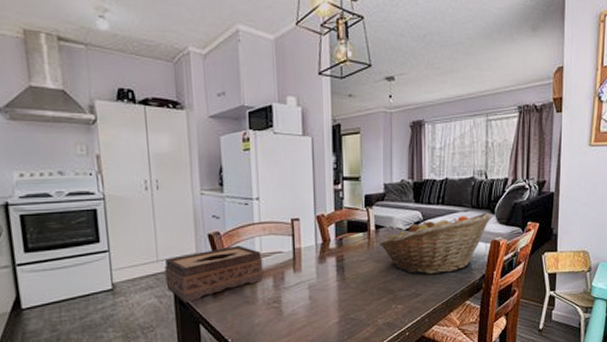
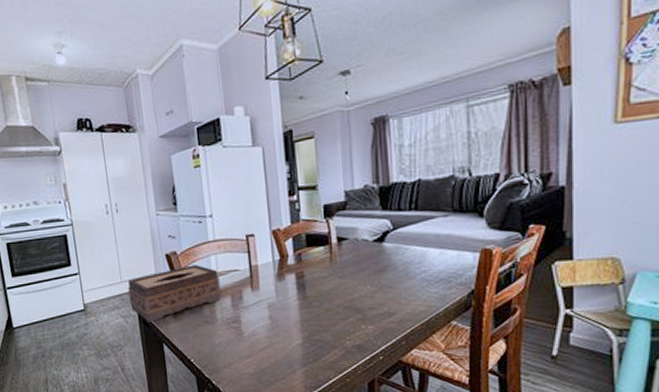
fruit basket: present [378,212,492,274] -> none [342,216,481,291]

